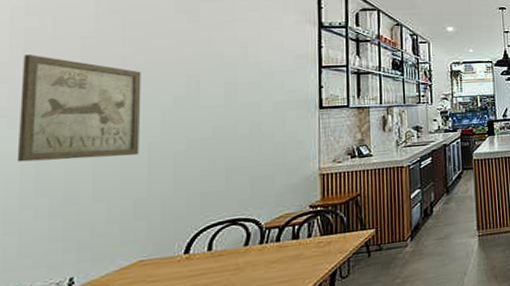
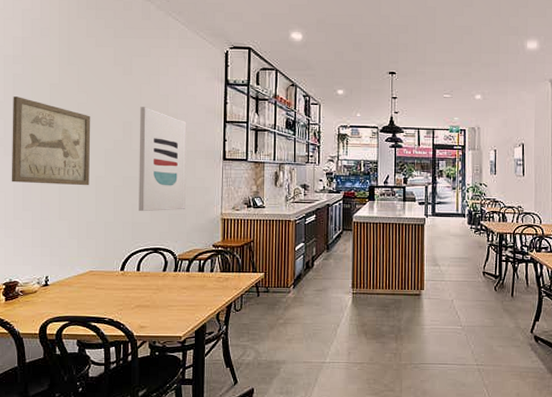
wall art: none [209,57,273,179] -> present [139,107,187,212]

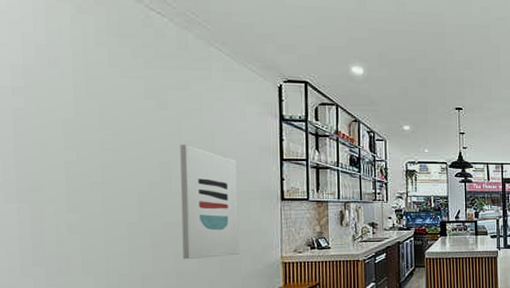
wall art: present [11,96,91,186] -> none [14,134,120,234]

